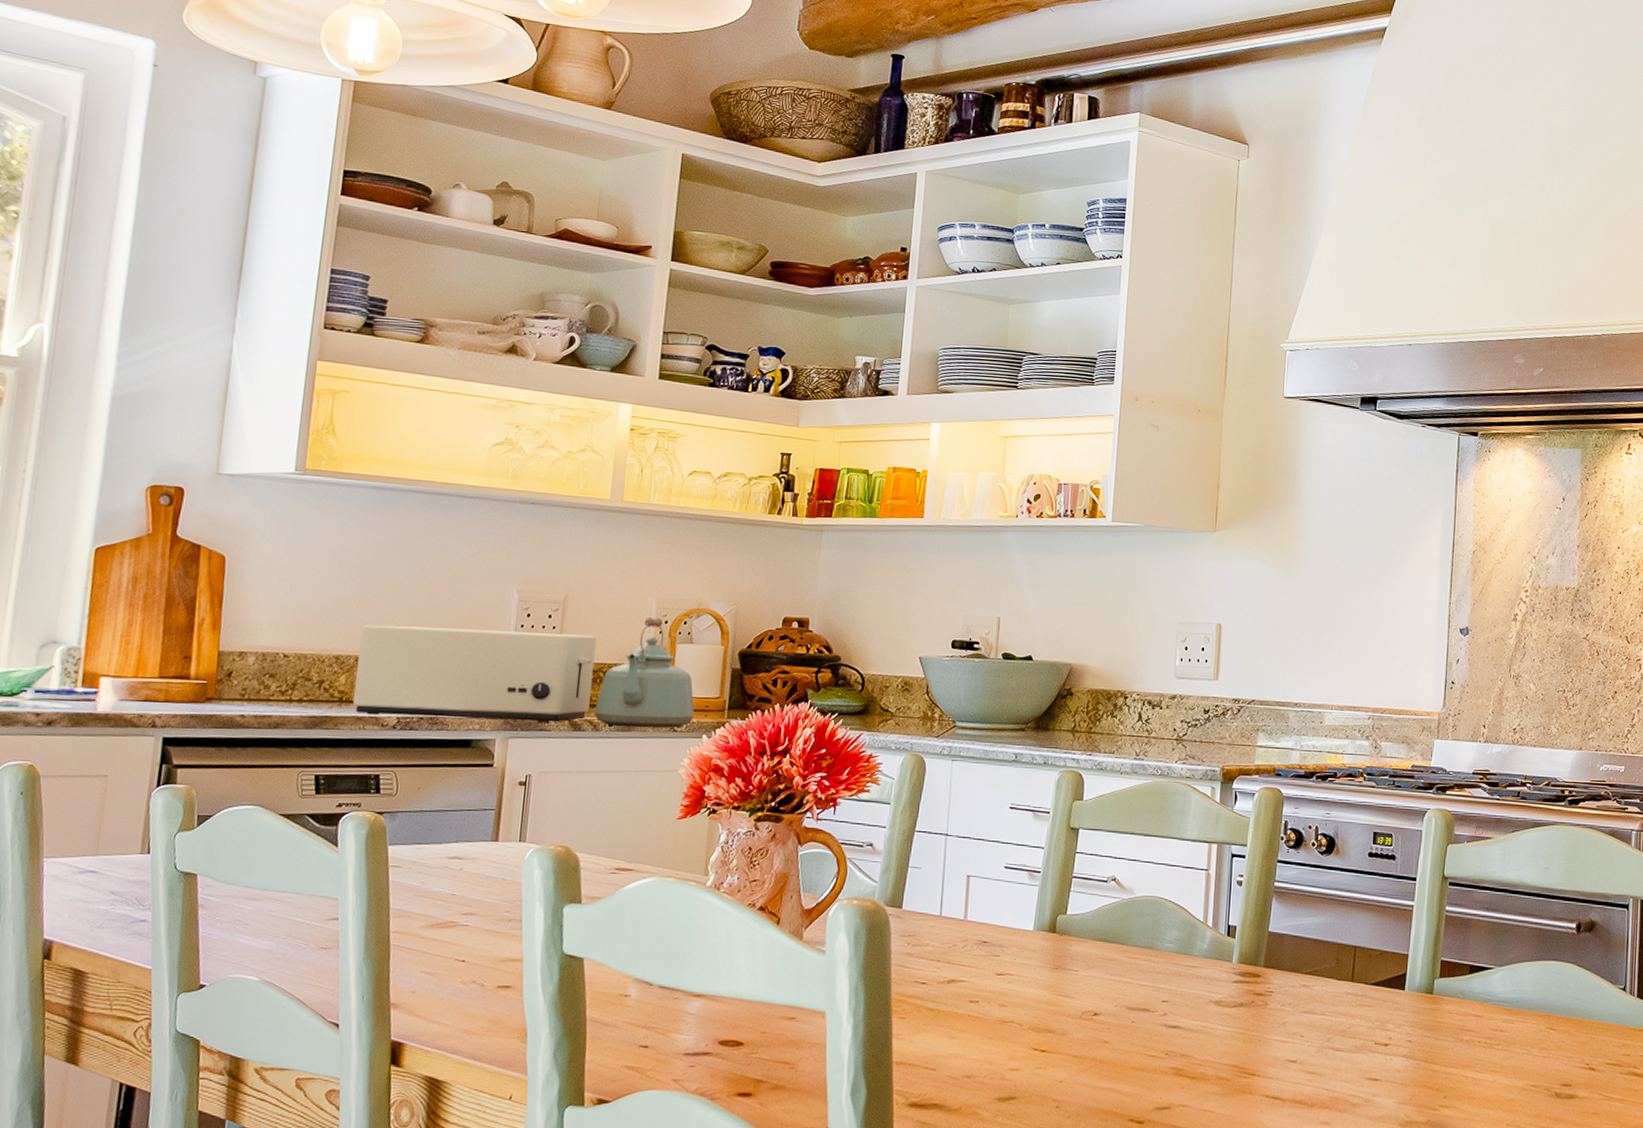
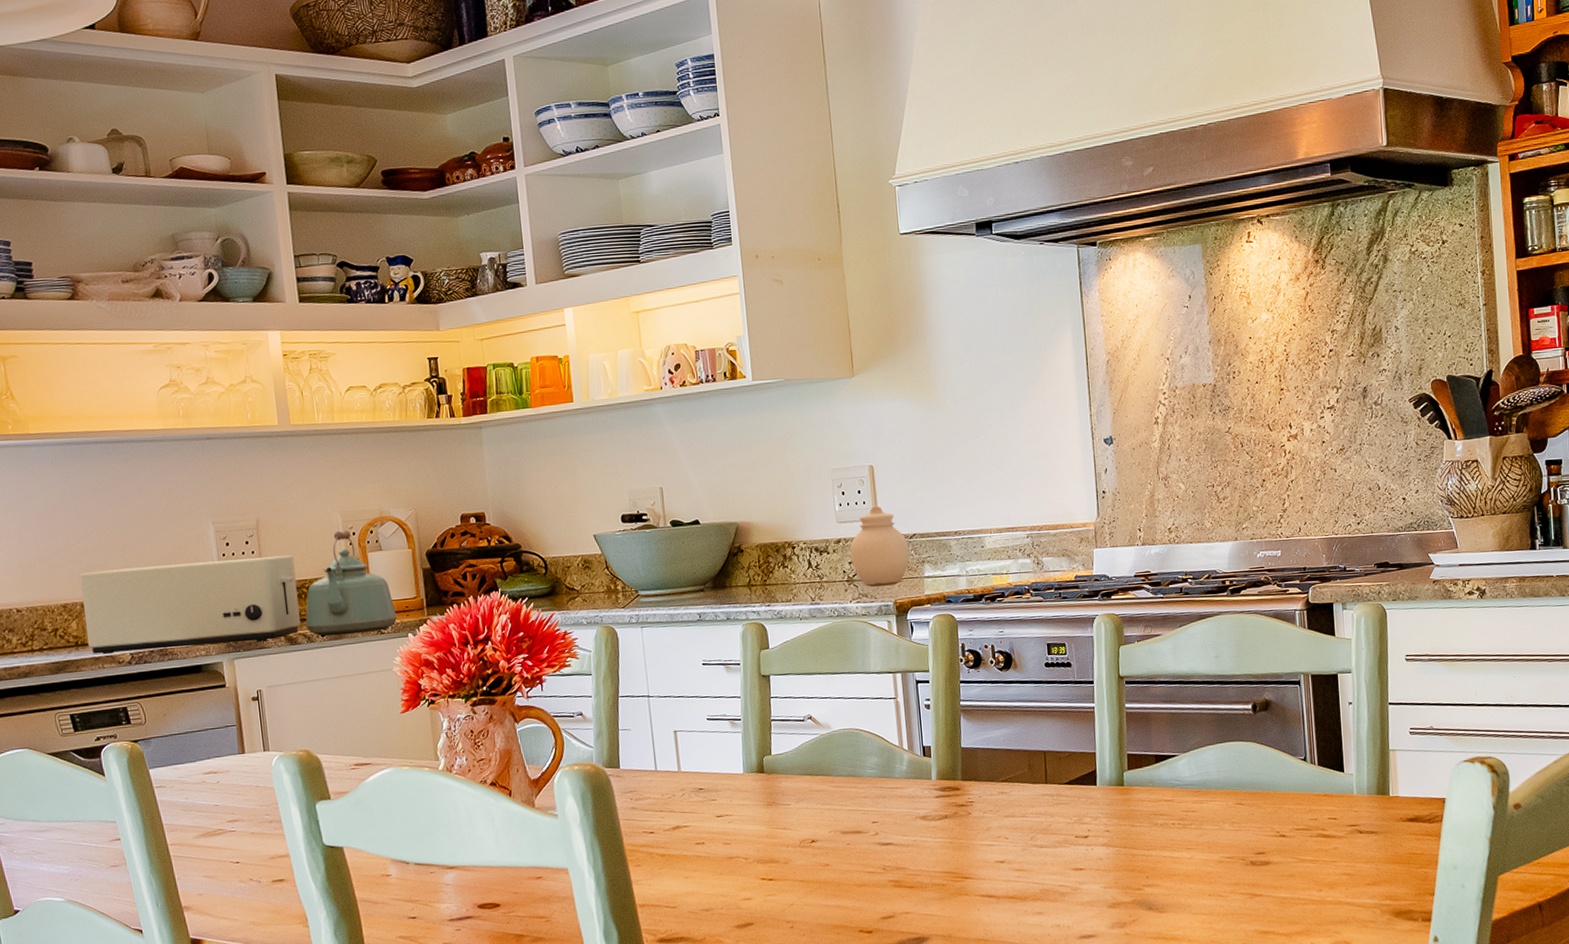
jar: none [1183,666,1246,750] -> present [850,506,910,587]

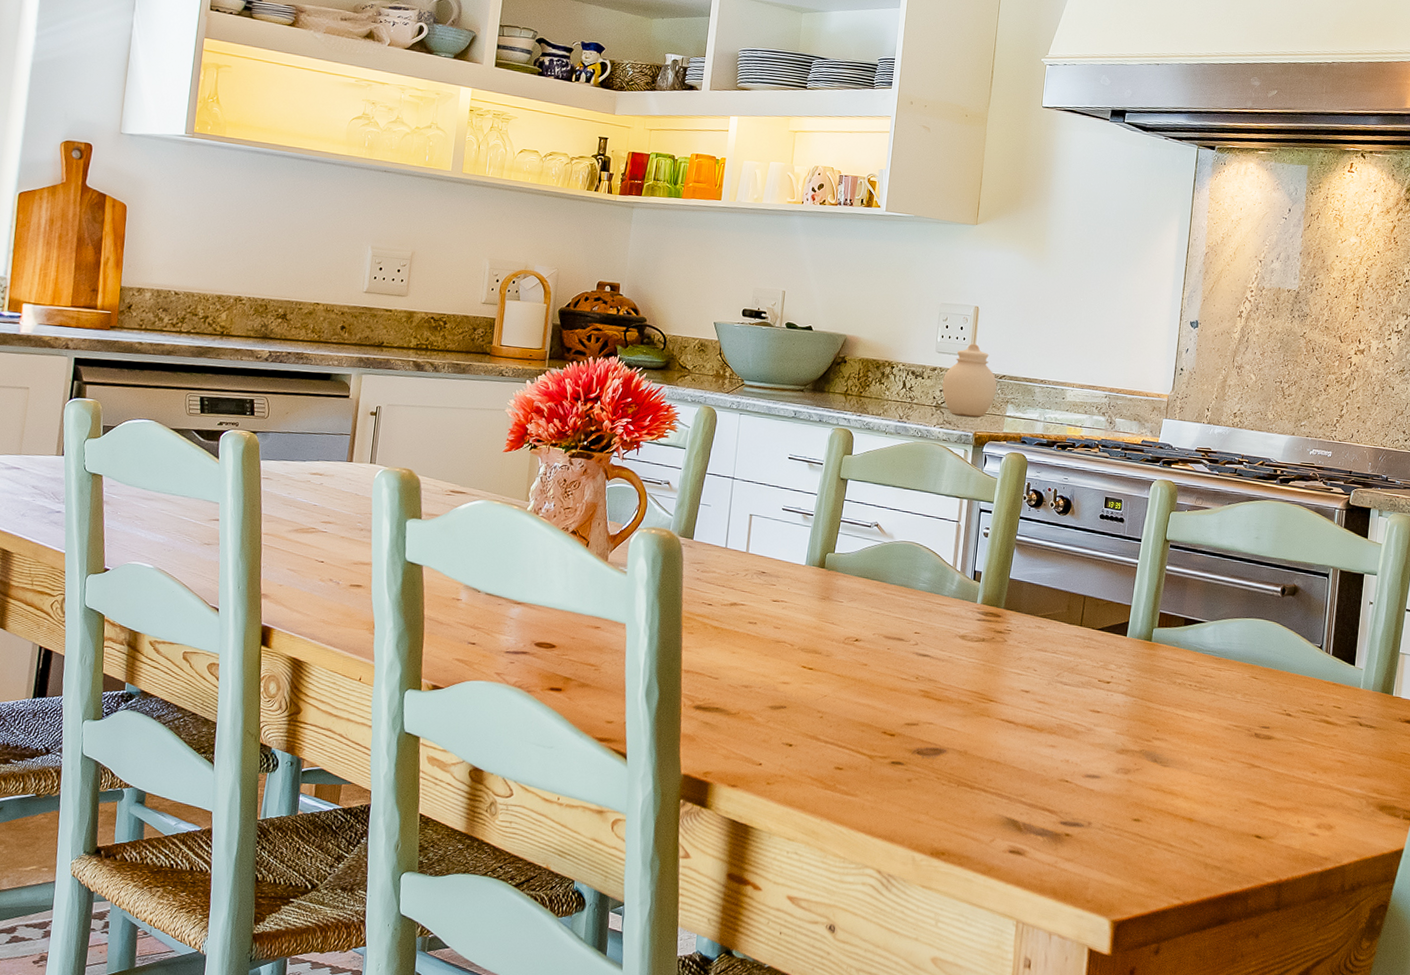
toaster: present [79,554,301,655] -> none [232,270,438,363]
kettle: present [305,531,397,637] -> none [435,276,520,373]

